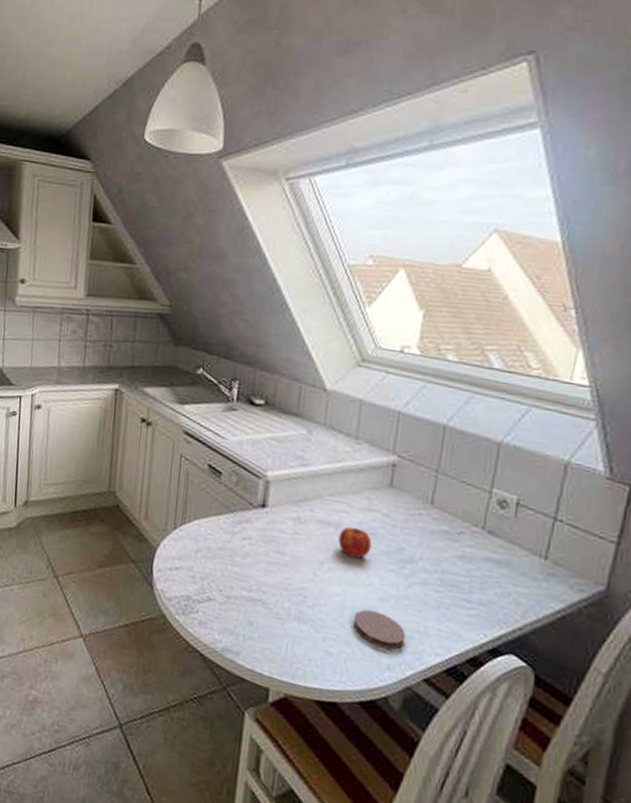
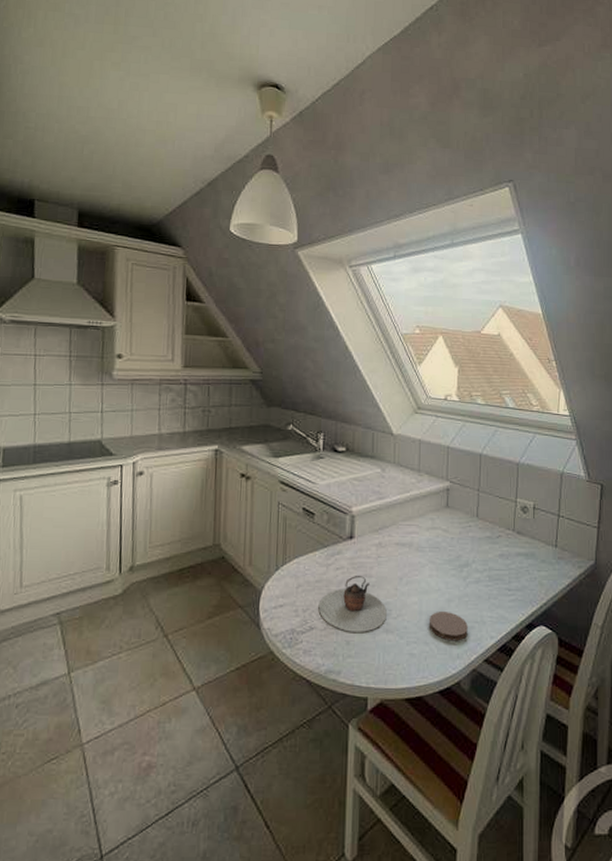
teapot: none [219,550,301,616] -> present [318,576,387,632]
fruit: present [338,526,372,558] -> none [412,544,437,569]

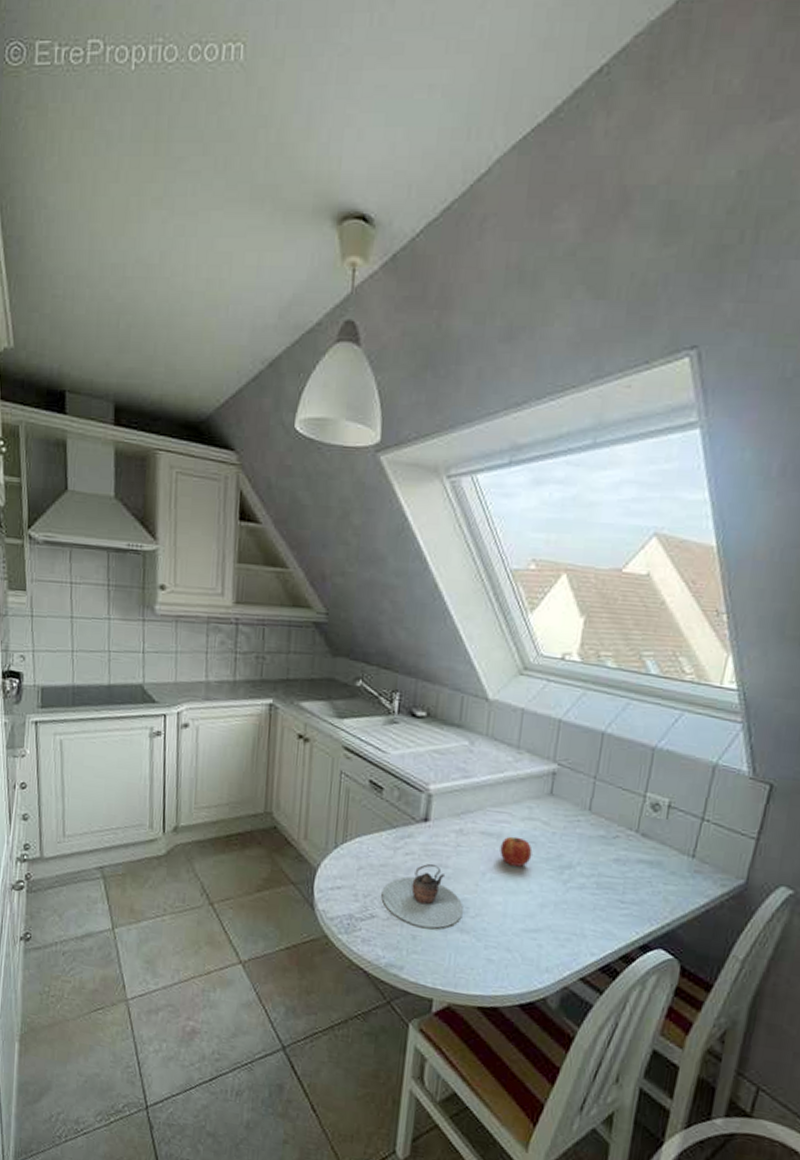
fruit: none [412,544,437,569] -> present [500,836,533,867]
coaster: present [428,612,468,641] -> none [513,916,564,953]

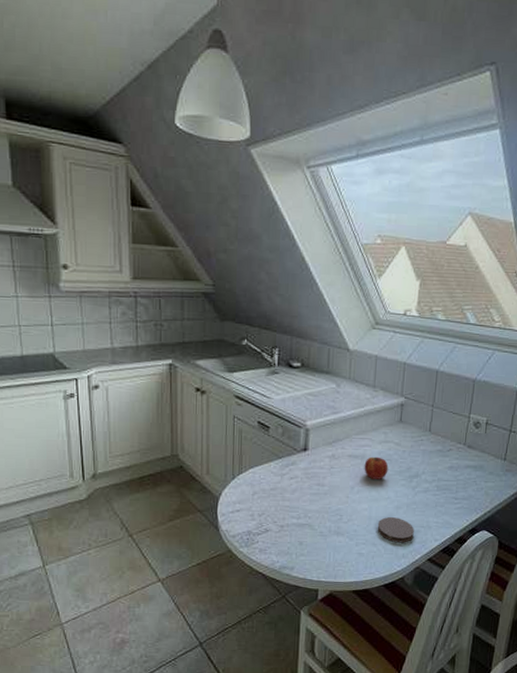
teapot: present [381,864,463,929] -> none [273,485,338,534]
coaster: none [513,916,564,953] -> present [377,517,414,543]

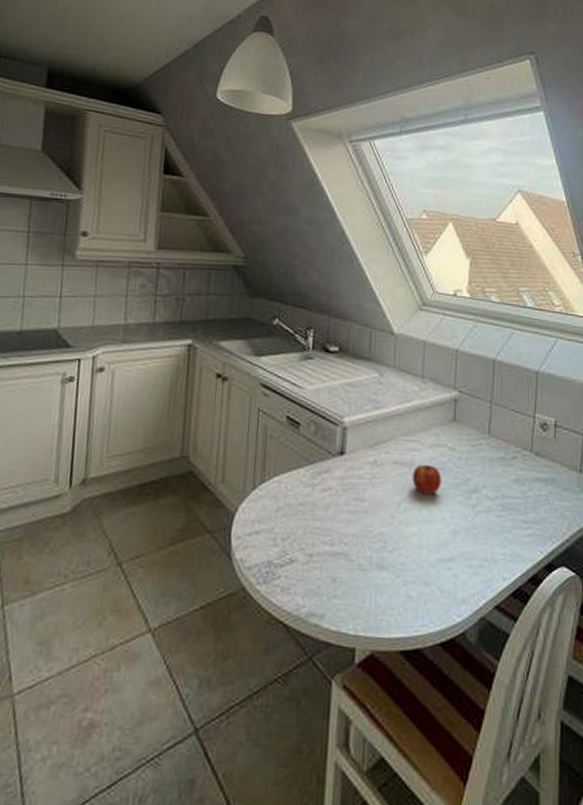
coaster: present [377,517,414,543] -> none [430,546,476,583]

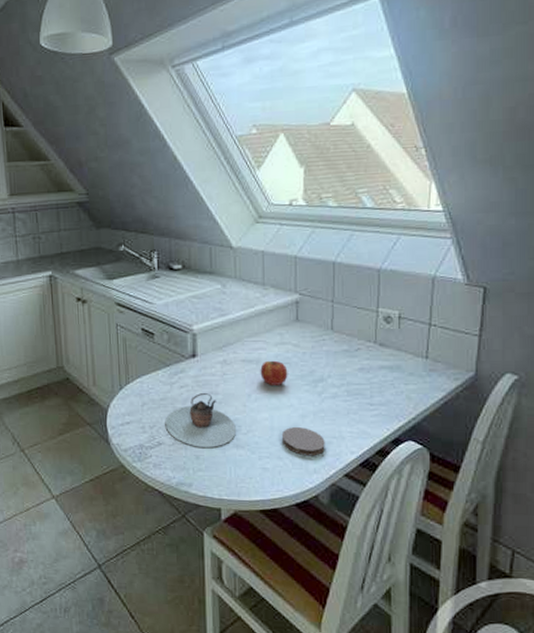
teapot: none [300,499,381,568] -> present [165,393,236,447]
coaster: none [430,546,476,583] -> present [281,427,325,456]

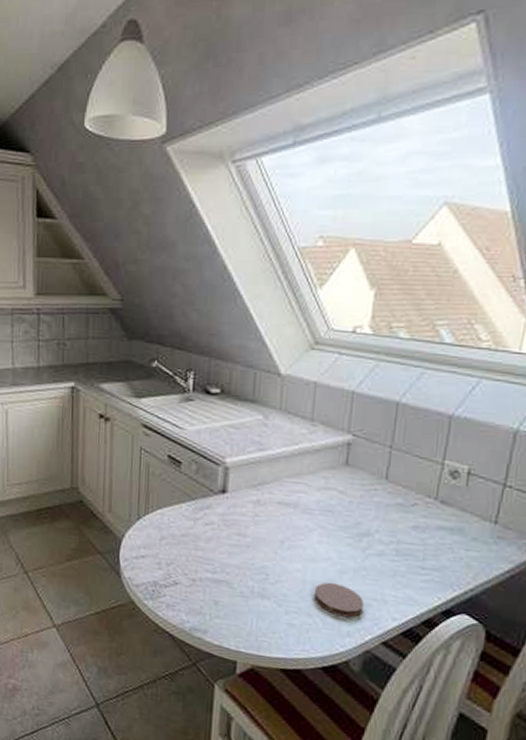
teapot: present [165,393,236,447] -> none [183,533,263,595]
fruit: present [260,360,288,385] -> none [297,505,330,535]

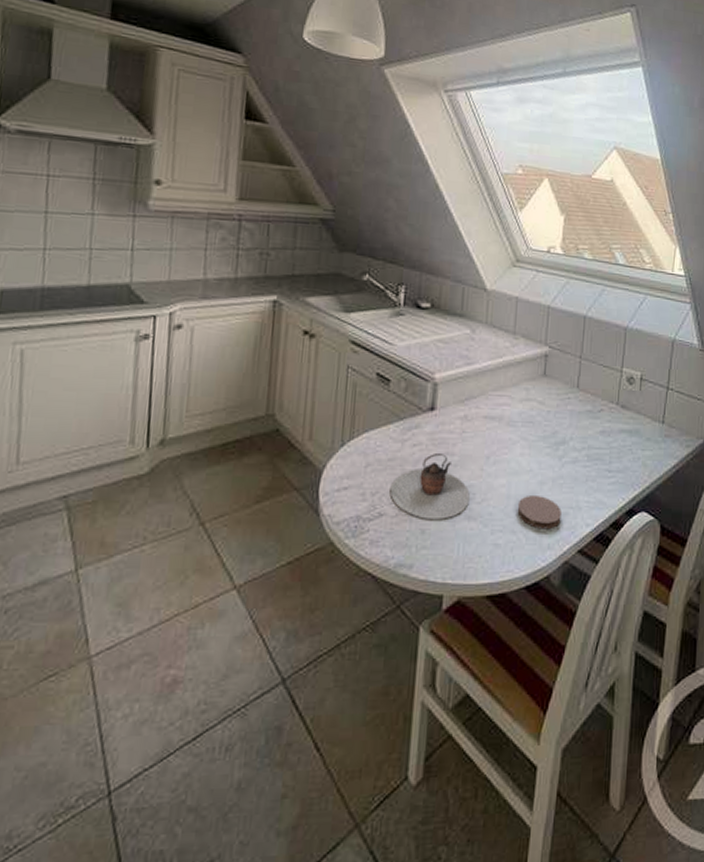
teapot: none [183,533,263,595] -> present [390,454,470,519]

